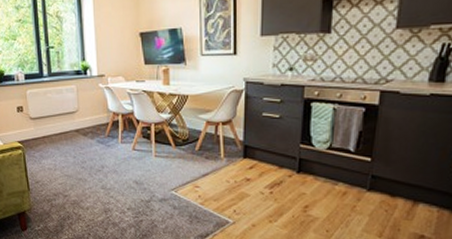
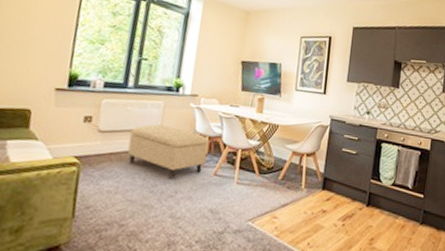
ottoman: none [54,109,123,155] -> present [127,125,210,179]

